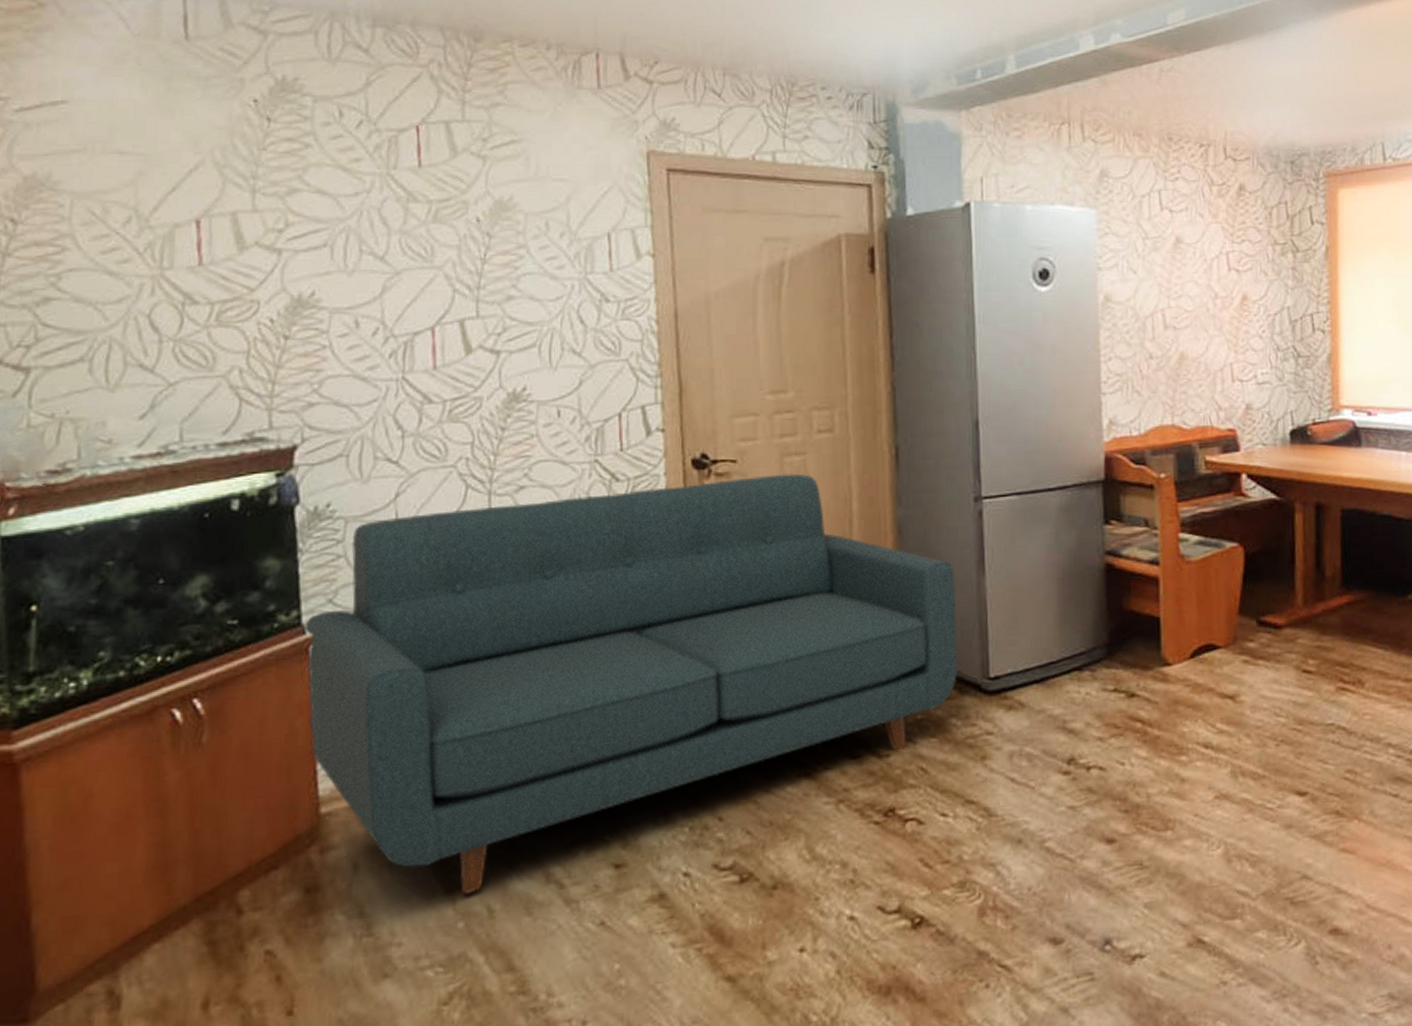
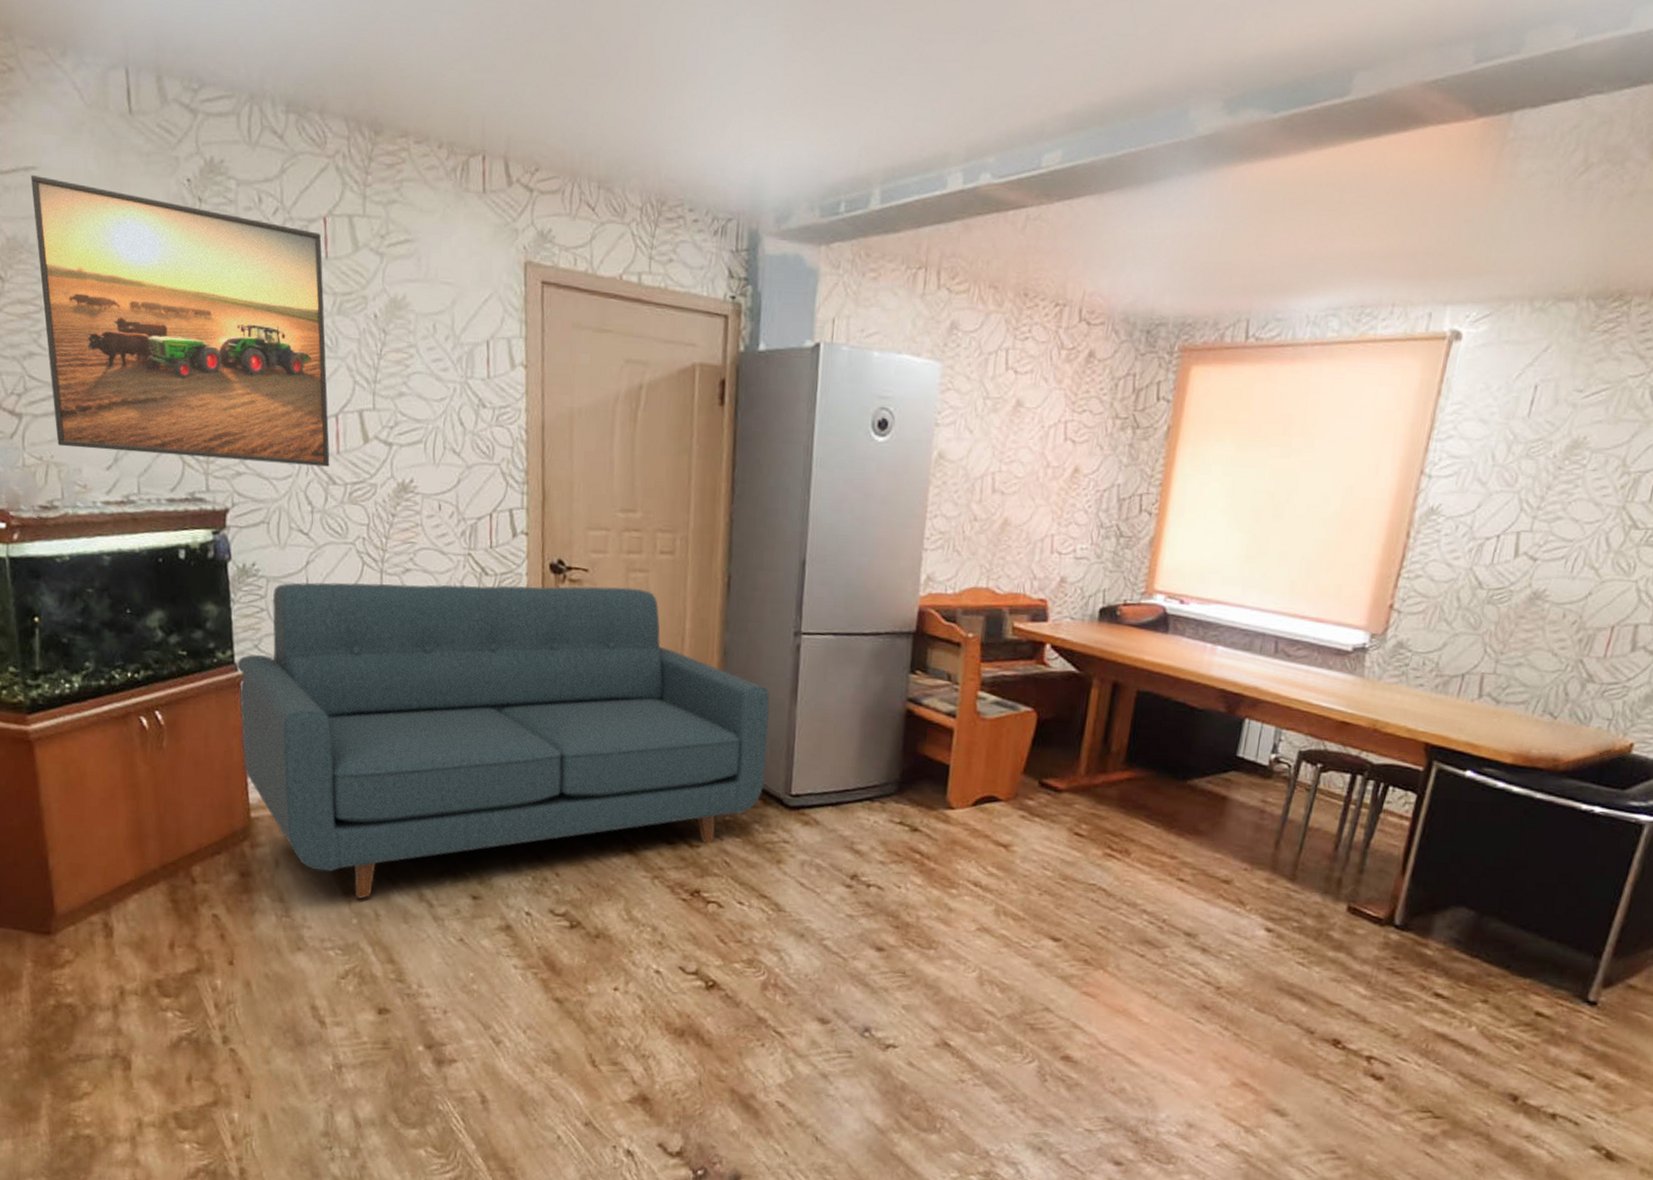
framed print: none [58,108,425,399] -> present [30,174,330,467]

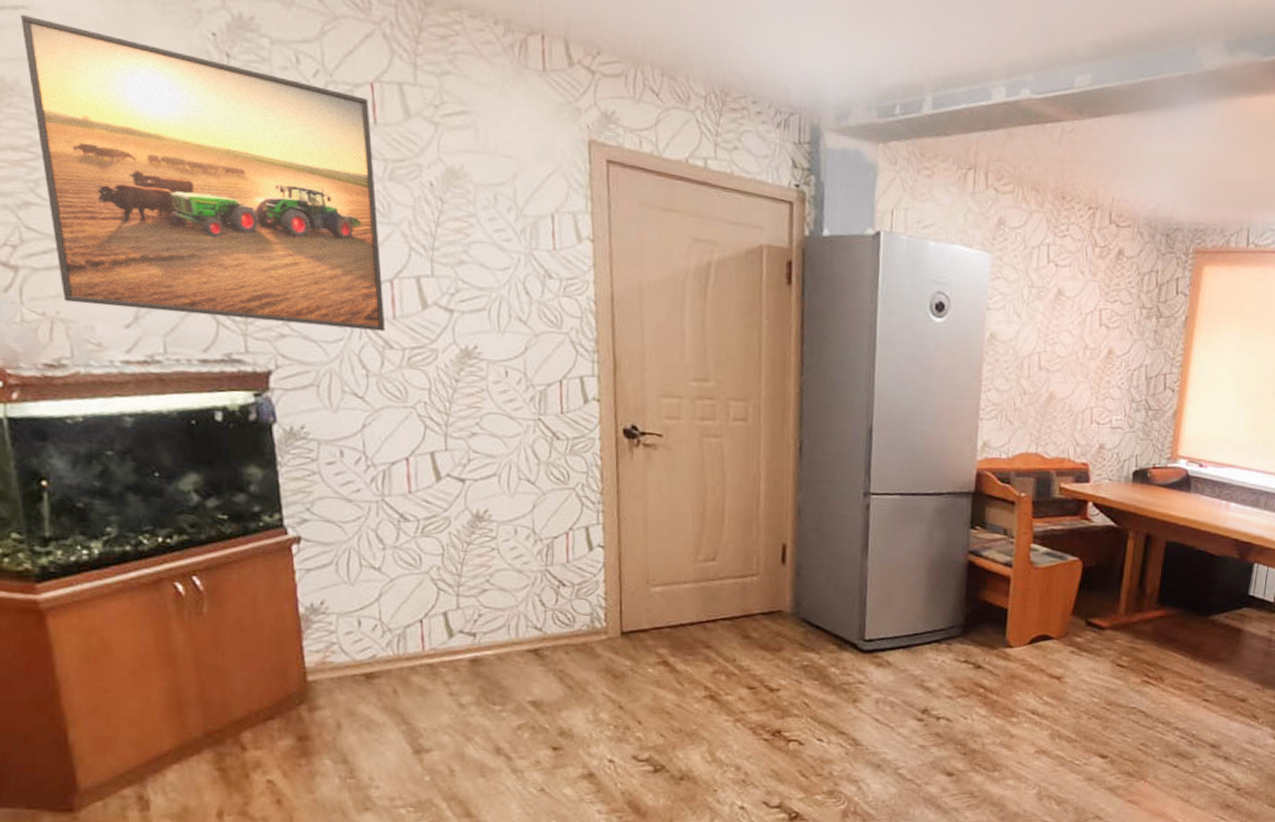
sofa: present [237,582,770,899] -> none [287,445,843,756]

